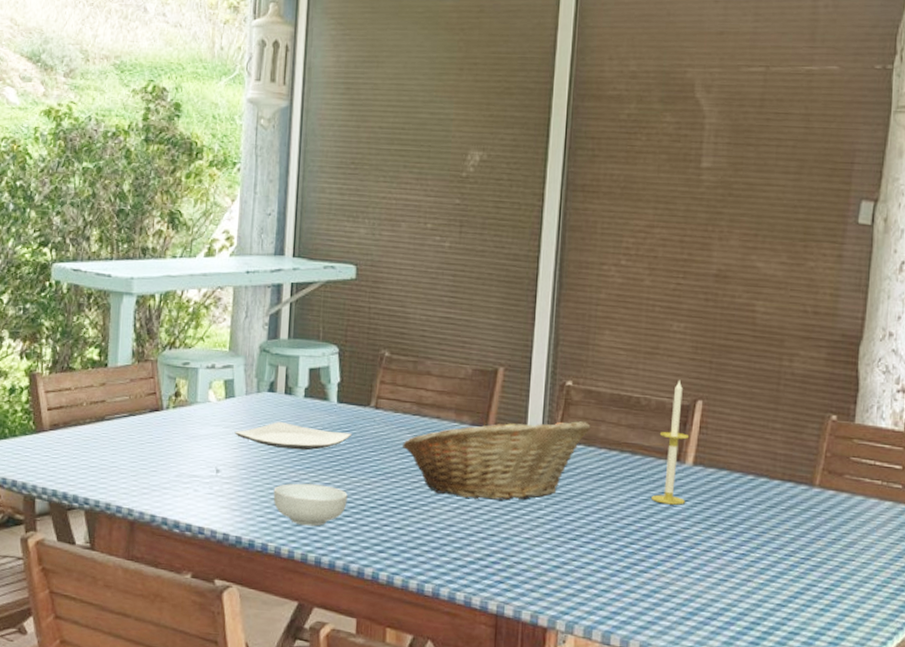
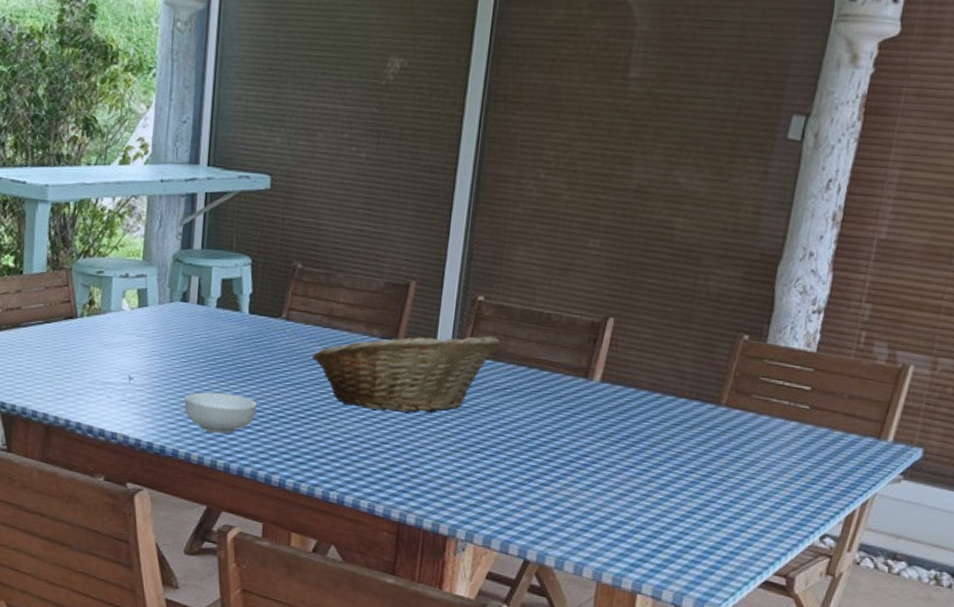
plate: present [234,422,353,451] -> none [147,331,263,360]
candle: present [651,379,690,505] -> none [557,296,599,421]

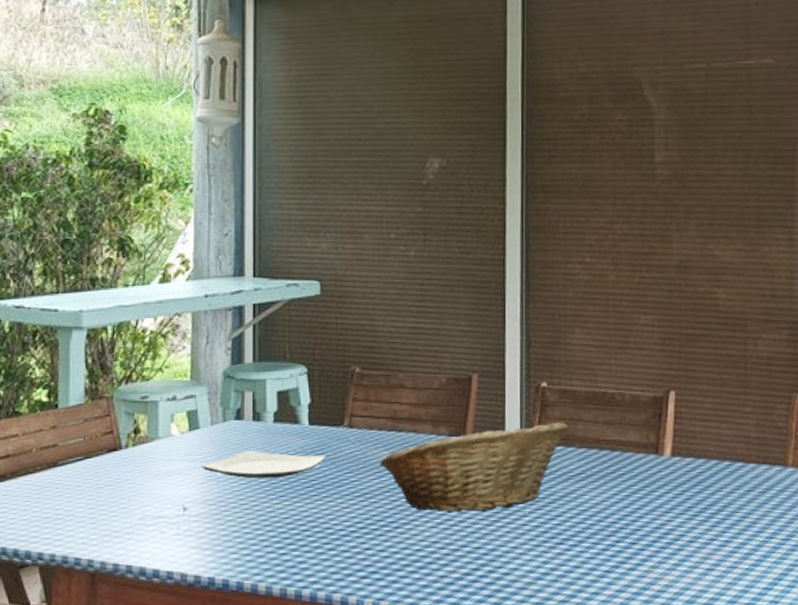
plate: none [147,331,263,360] -> present [201,451,327,479]
cereal bowl: present [184,392,257,434] -> none [246,513,326,559]

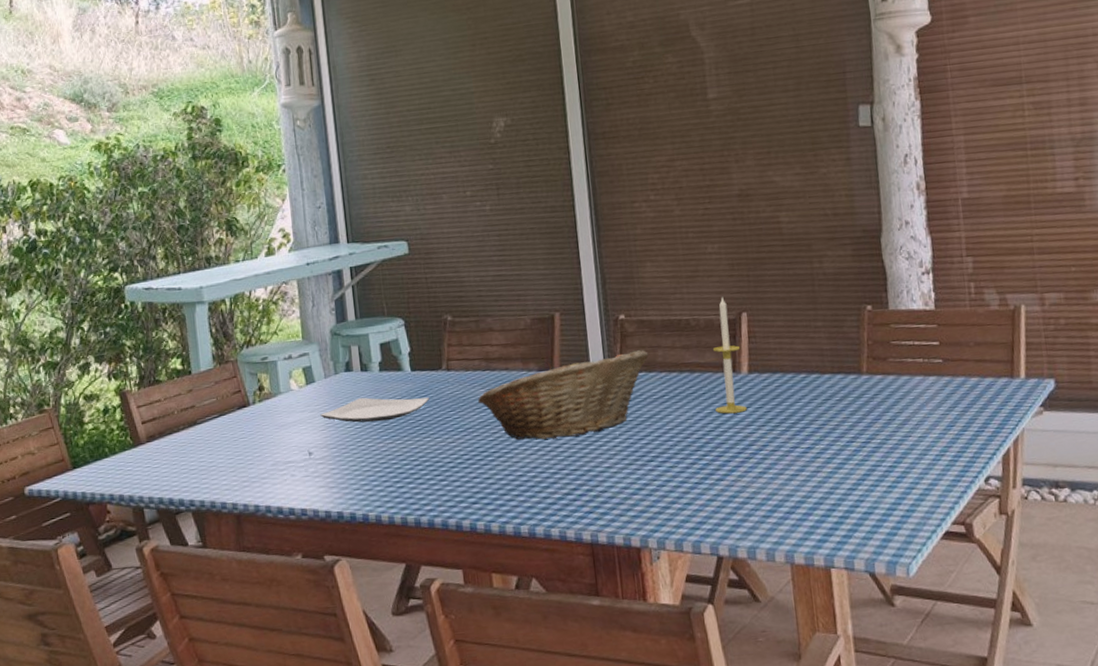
candle: none [634,372,666,498] -> present [712,296,747,414]

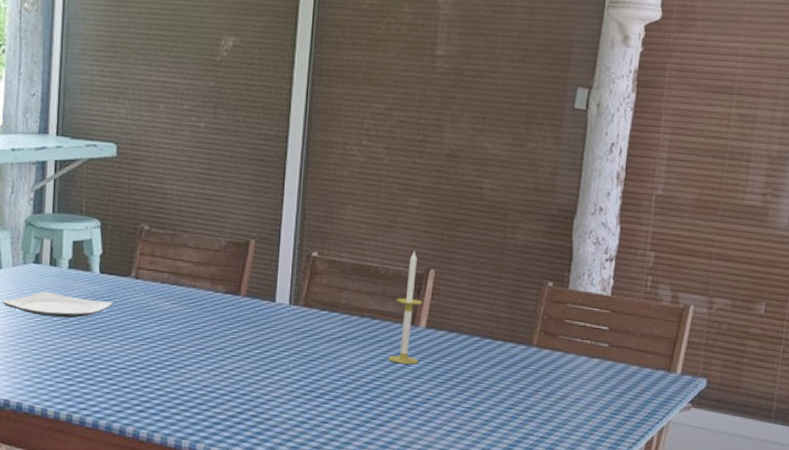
fruit basket: present [477,349,649,440] -> none [160,285,334,362]

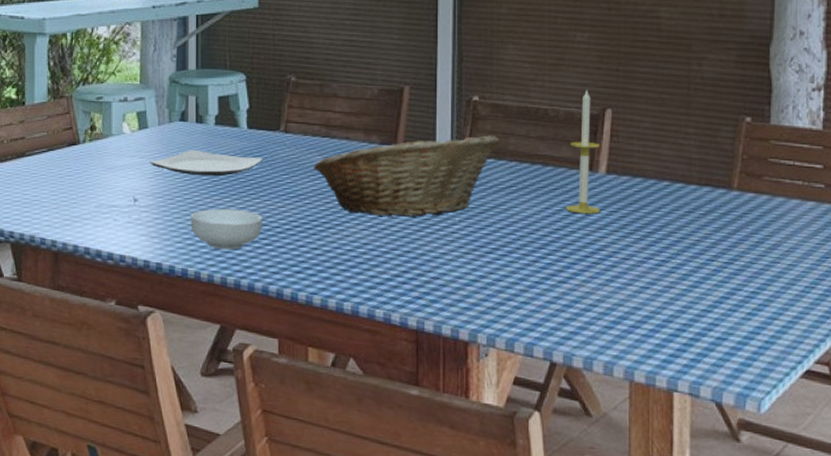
cereal bowl: none [39,349,110,389] -> present [190,209,263,250]
fruit basket: none [160,285,334,362] -> present [313,134,500,217]

